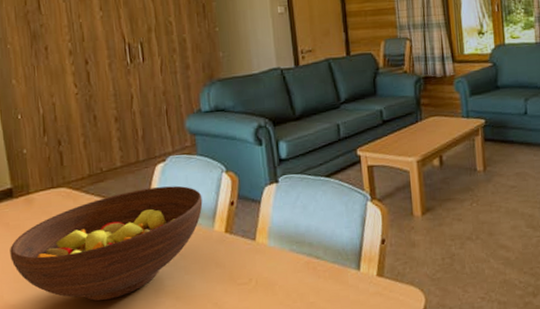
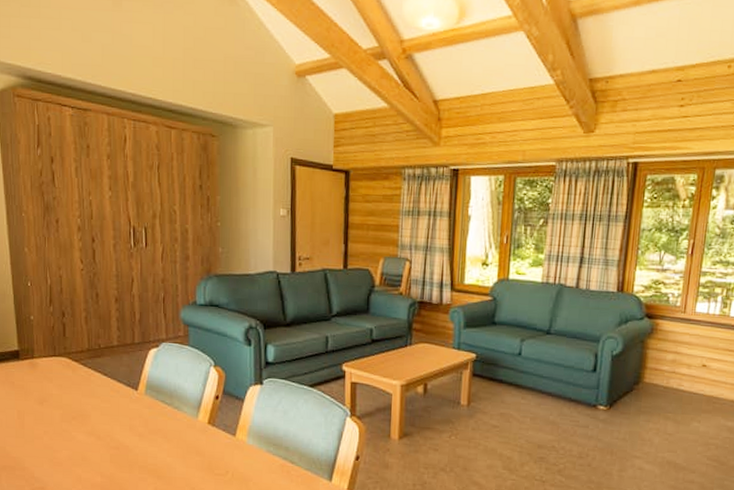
fruit bowl: present [10,185,203,302] -> none [14,370,190,468]

